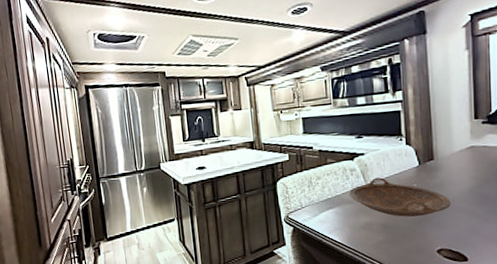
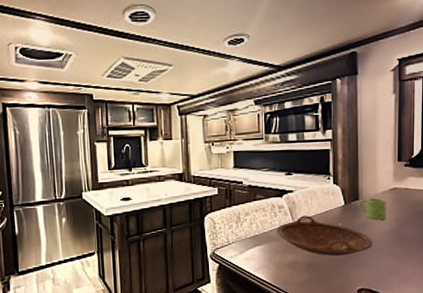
mug: none [433,157,464,180] -> present [358,198,386,220]

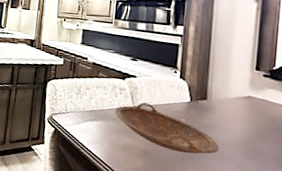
mug: present [358,198,386,220] -> none [205,100,239,127]

